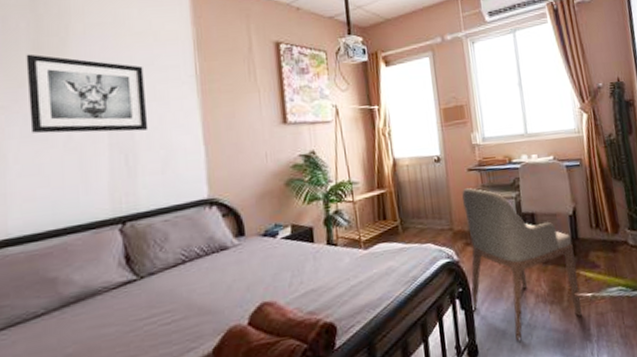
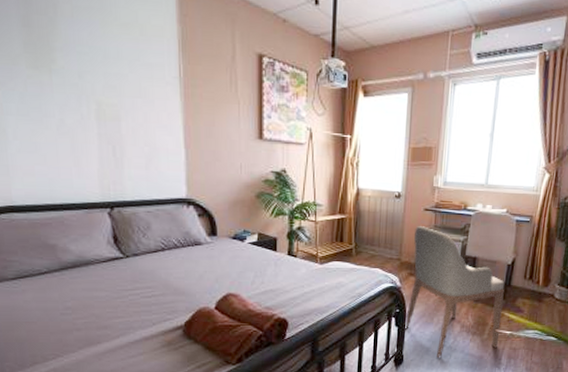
wall art: present [26,54,149,134] -> none [17,30,134,126]

